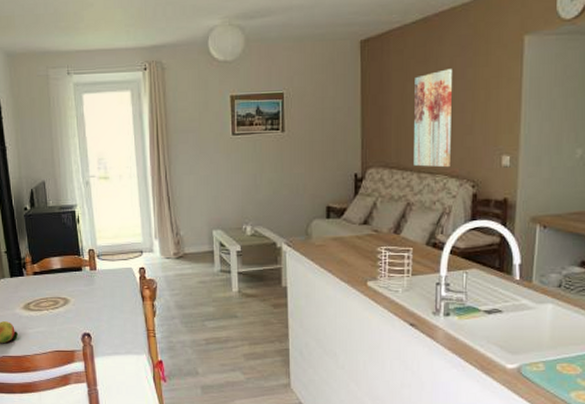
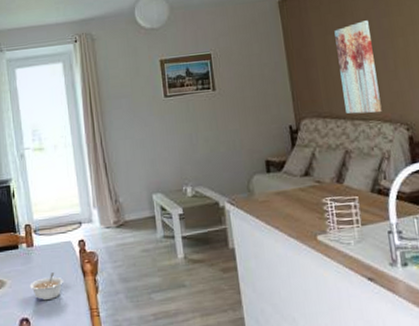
legume: none [92,295,124,320] -> present [30,272,64,301]

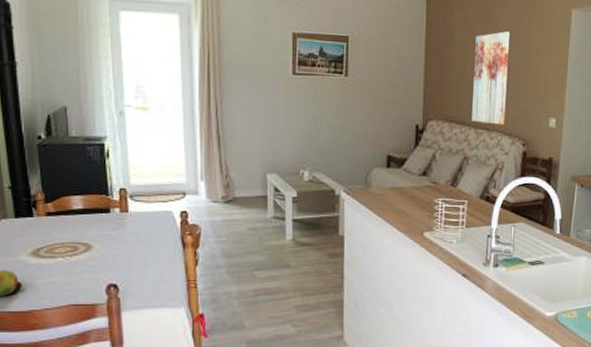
legume: present [30,272,64,301] -> none [121,241,161,269]

